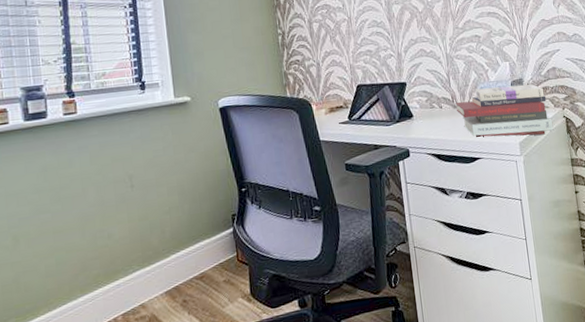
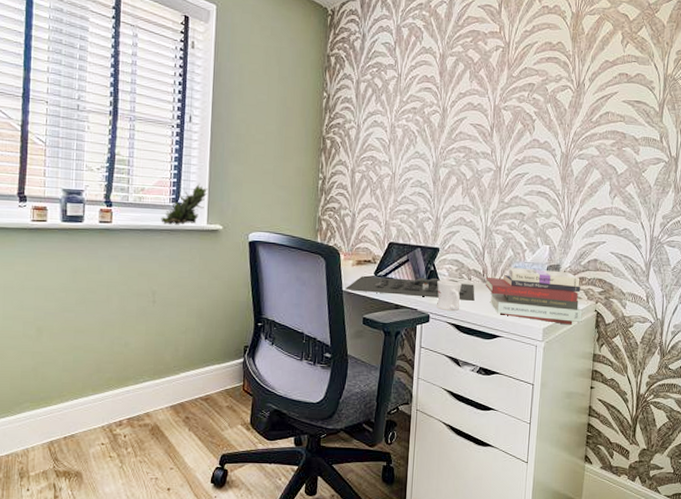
succulent plant: none [126,58,170,106] -> present [161,183,207,225]
computer keyboard: none [323,110,449,139] -> present [345,276,475,301]
mug: none [410,111,437,143] -> present [436,280,462,312]

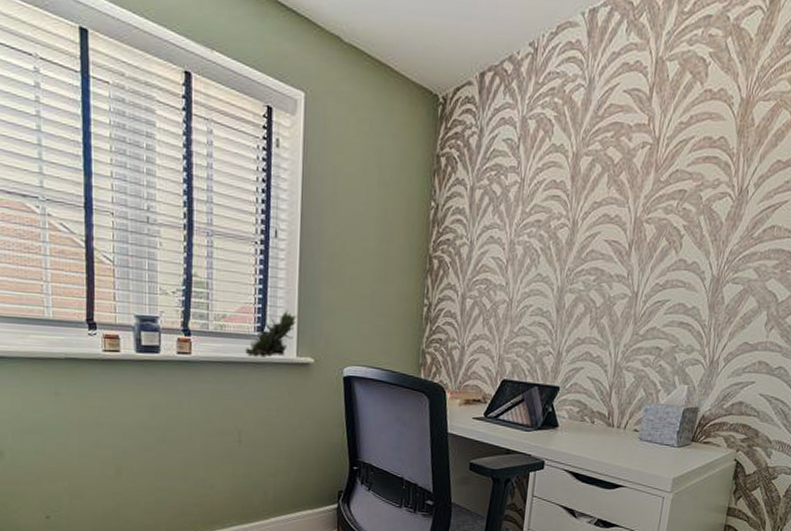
computer keyboard: present [345,276,475,301] -> none [451,417,598,447]
mug: present [436,280,462,312] -> none [552,423,583,458]
books: present [485,267,583,325] -> none [609,409,721,476]

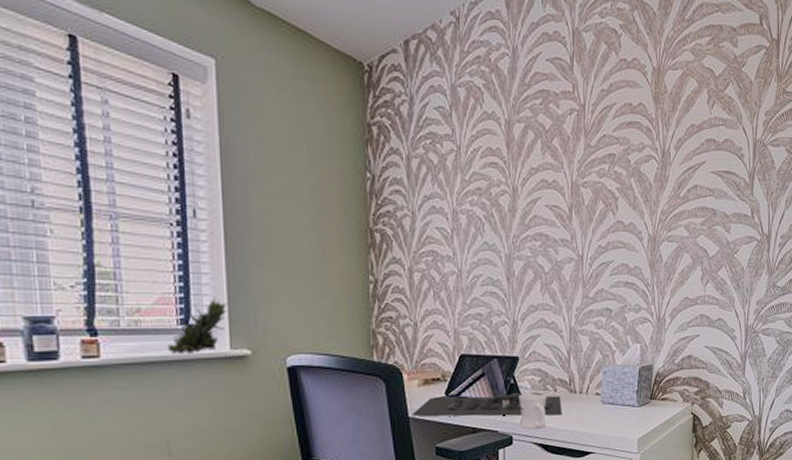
computer keyboard: none [451,417,598,447] -> present [412,392,562,417]
mug: none [552,423,583,458] -> present [519,394,547,430]

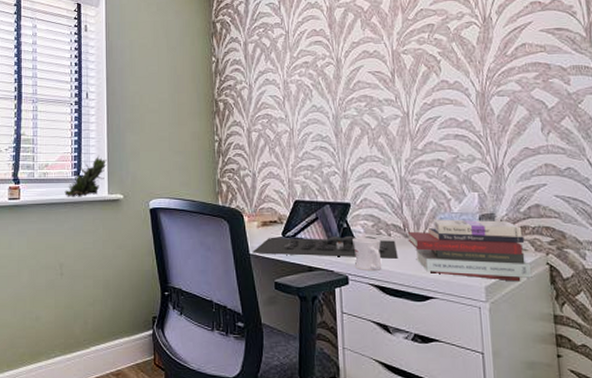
books: none [572,372,679,432] -> present [407,219,532,282]

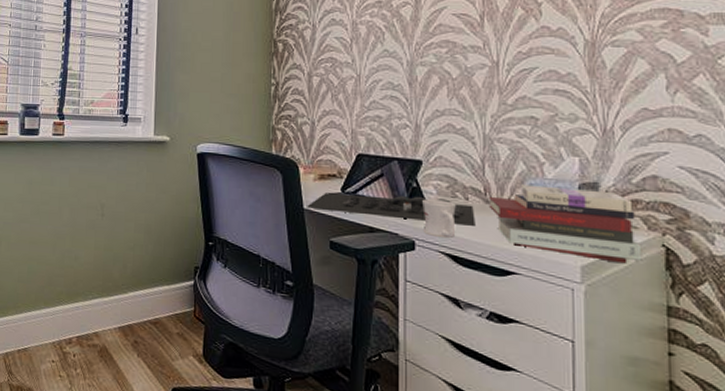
succulent plant: present [64,155,107,197] -> none [109,94,154,137]

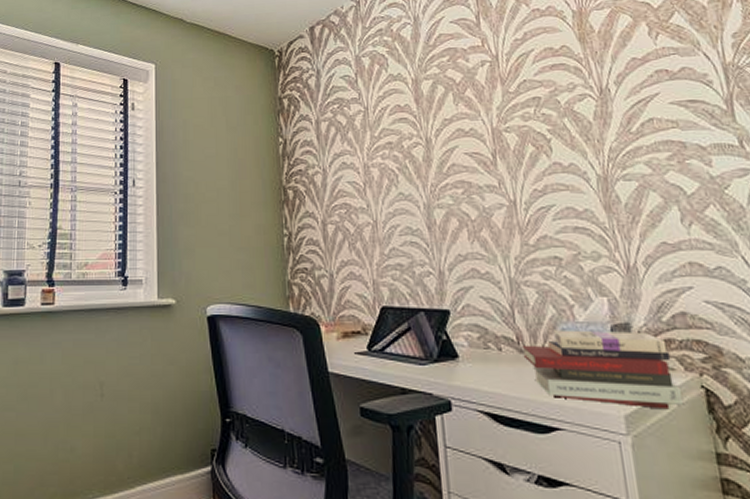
computer keyboard: present [307,193,475,226] -> none [332,349,512,379]
mug: present [422,199,456,239] -> none [454,353,493,395]

